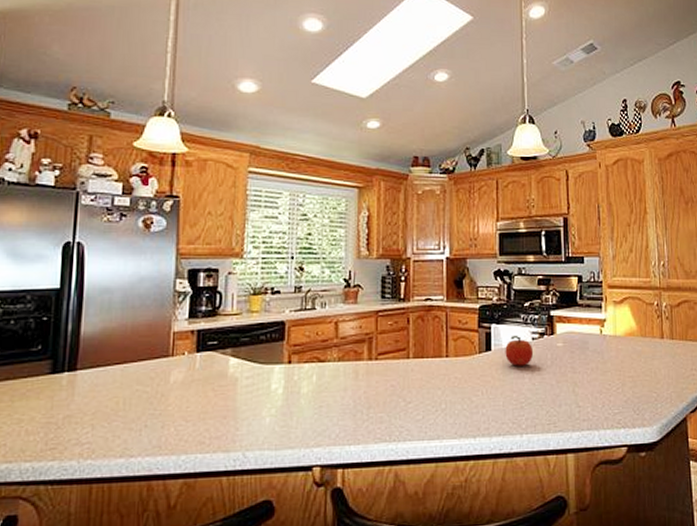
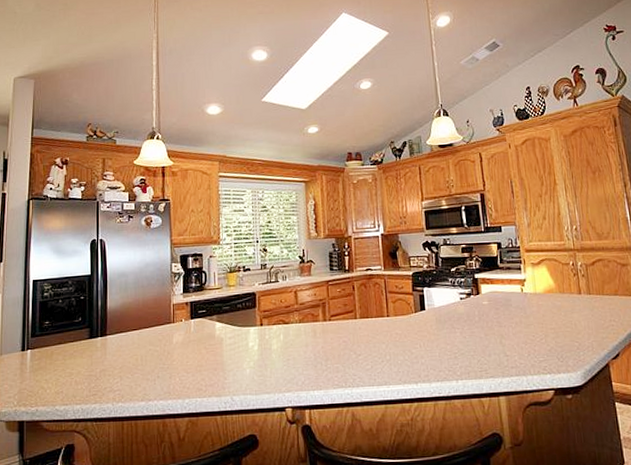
fruit: present [505,335,534,366] -> none [437,296,463,323]

